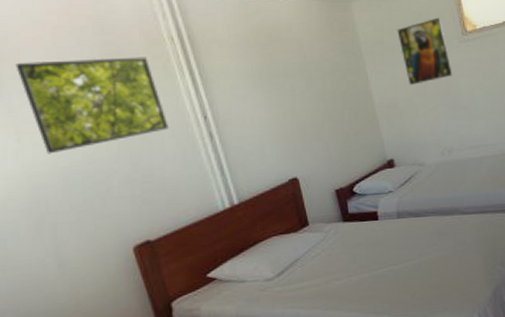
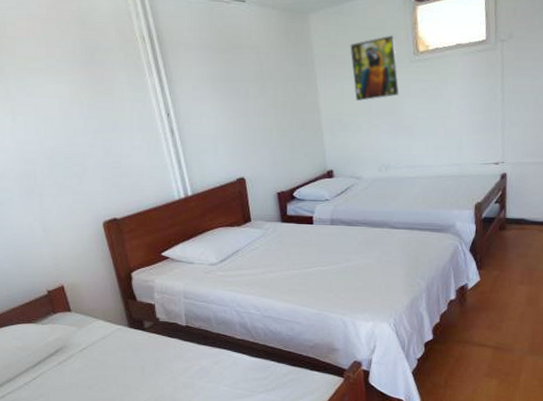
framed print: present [16,57,170,154] -> none [12,50,137,135]

